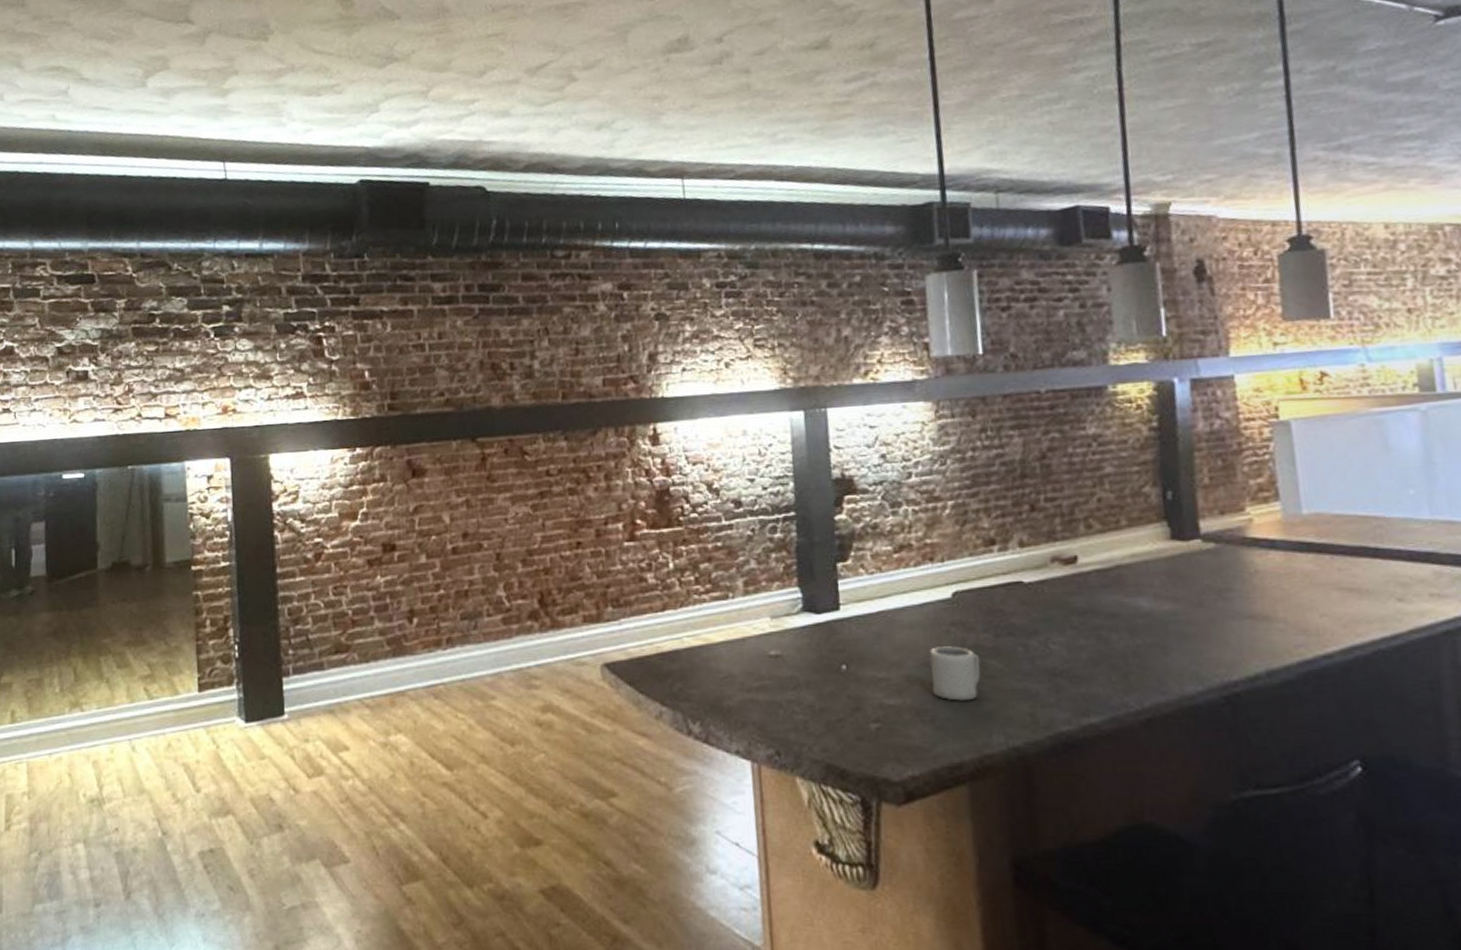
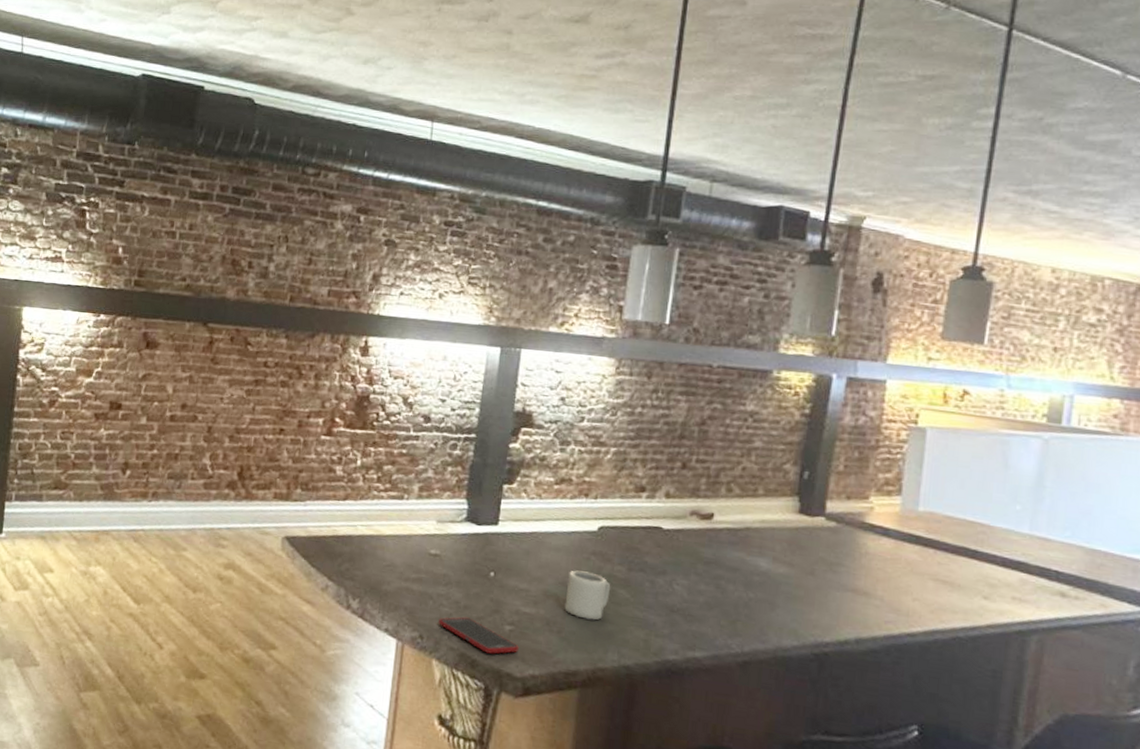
cell phone: none [794,721,891,760] -> present [439,617,519,654]

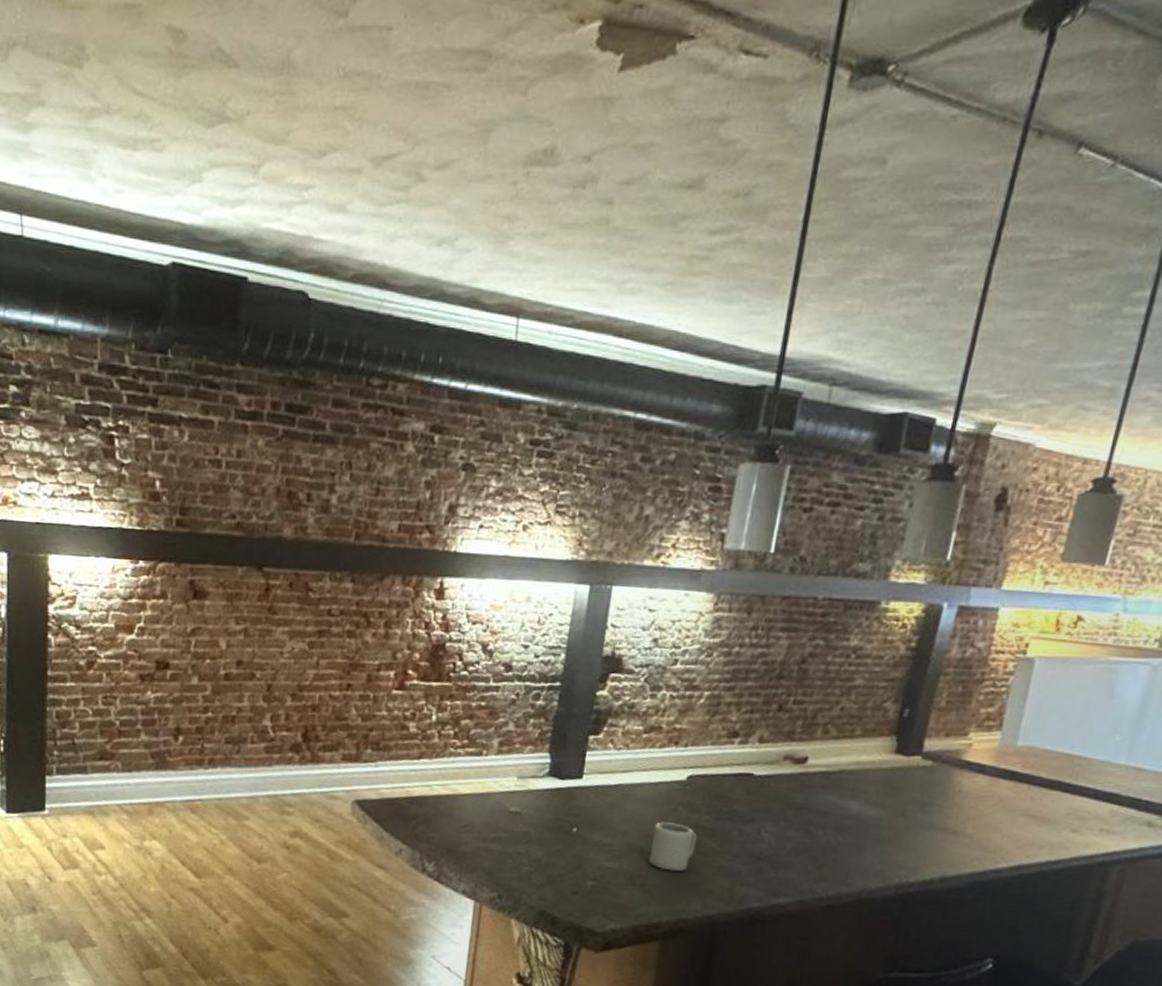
cell phone: present [439,617,519,654] -> none [518,874,601,911]

